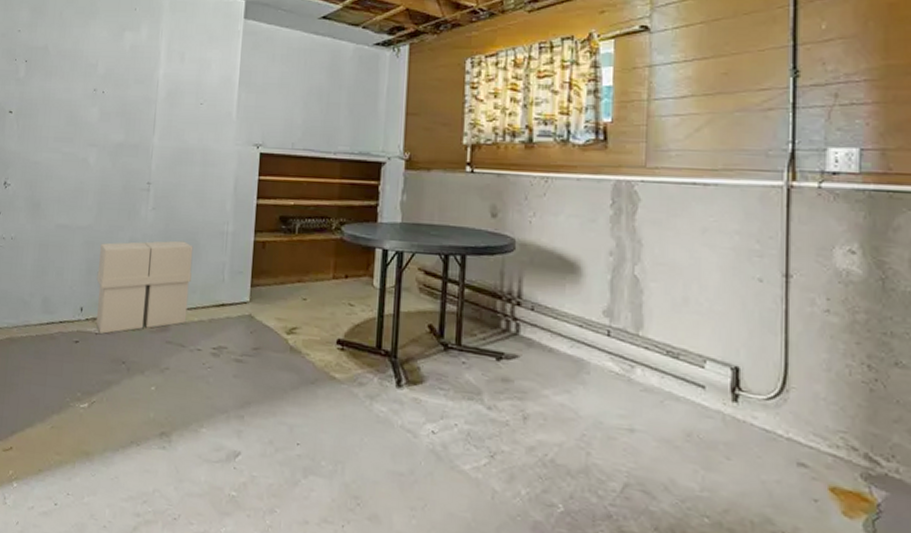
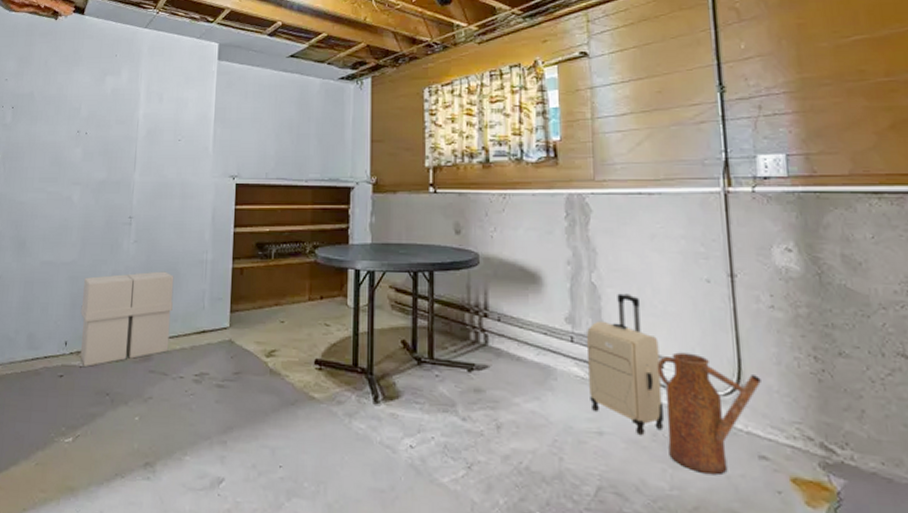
suitcase: none [623,288,702,436] -> present [586,293,665,436]
watering can: none [697,352,807,480] -> present [656,352,761,476]

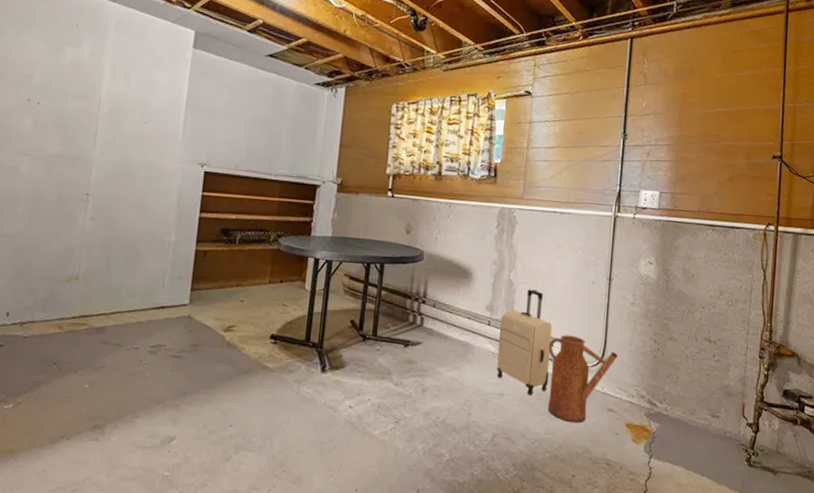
cardboard boxes: present [80,271,174,367] -> none [24,248,134,337]

